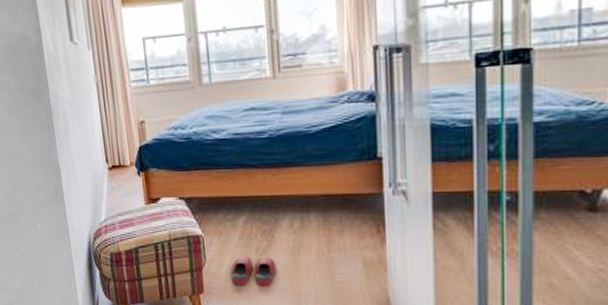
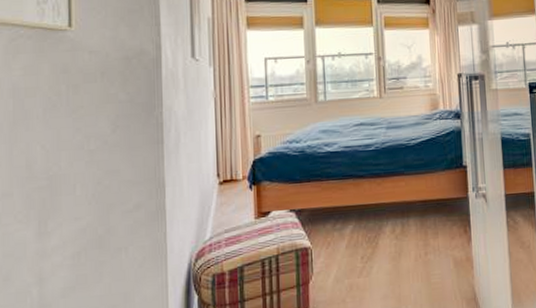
slippers: present [231,255,277,287] -> none [338,263,380,298]

